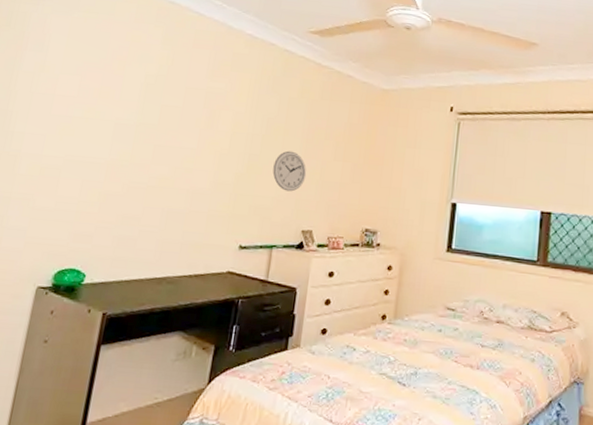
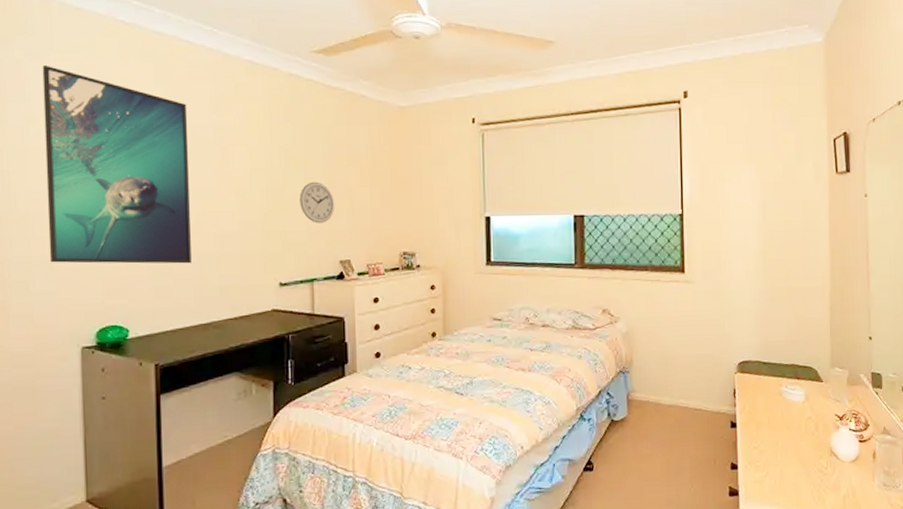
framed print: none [28,22,186,217] -> present [42,66,191,264]

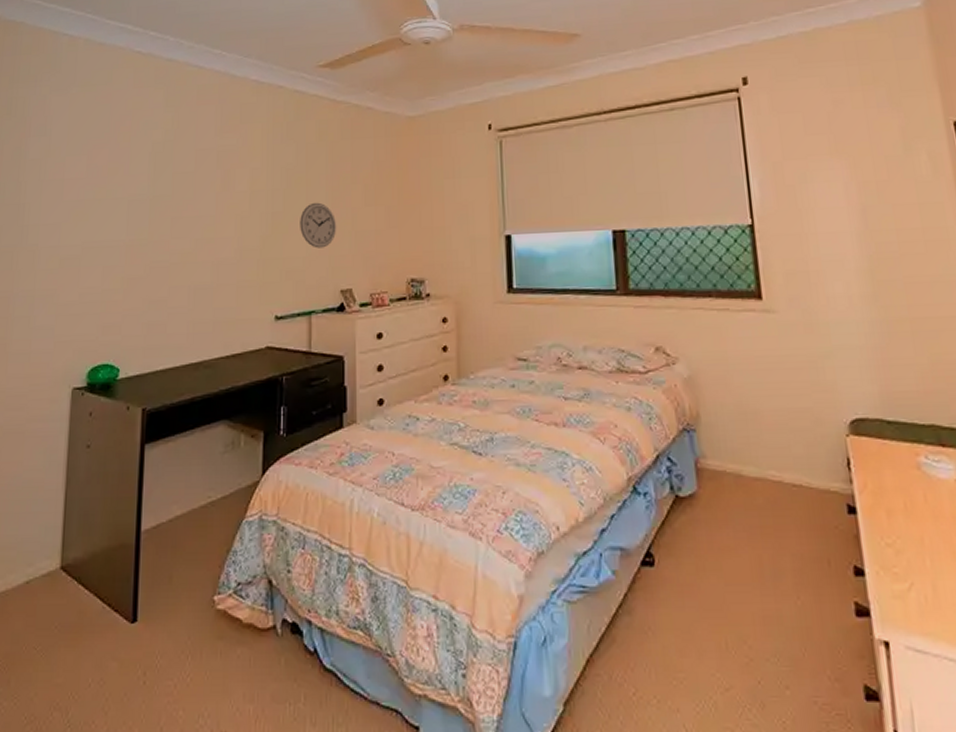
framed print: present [42,66,191,264] -> none [51,99,193,297]

